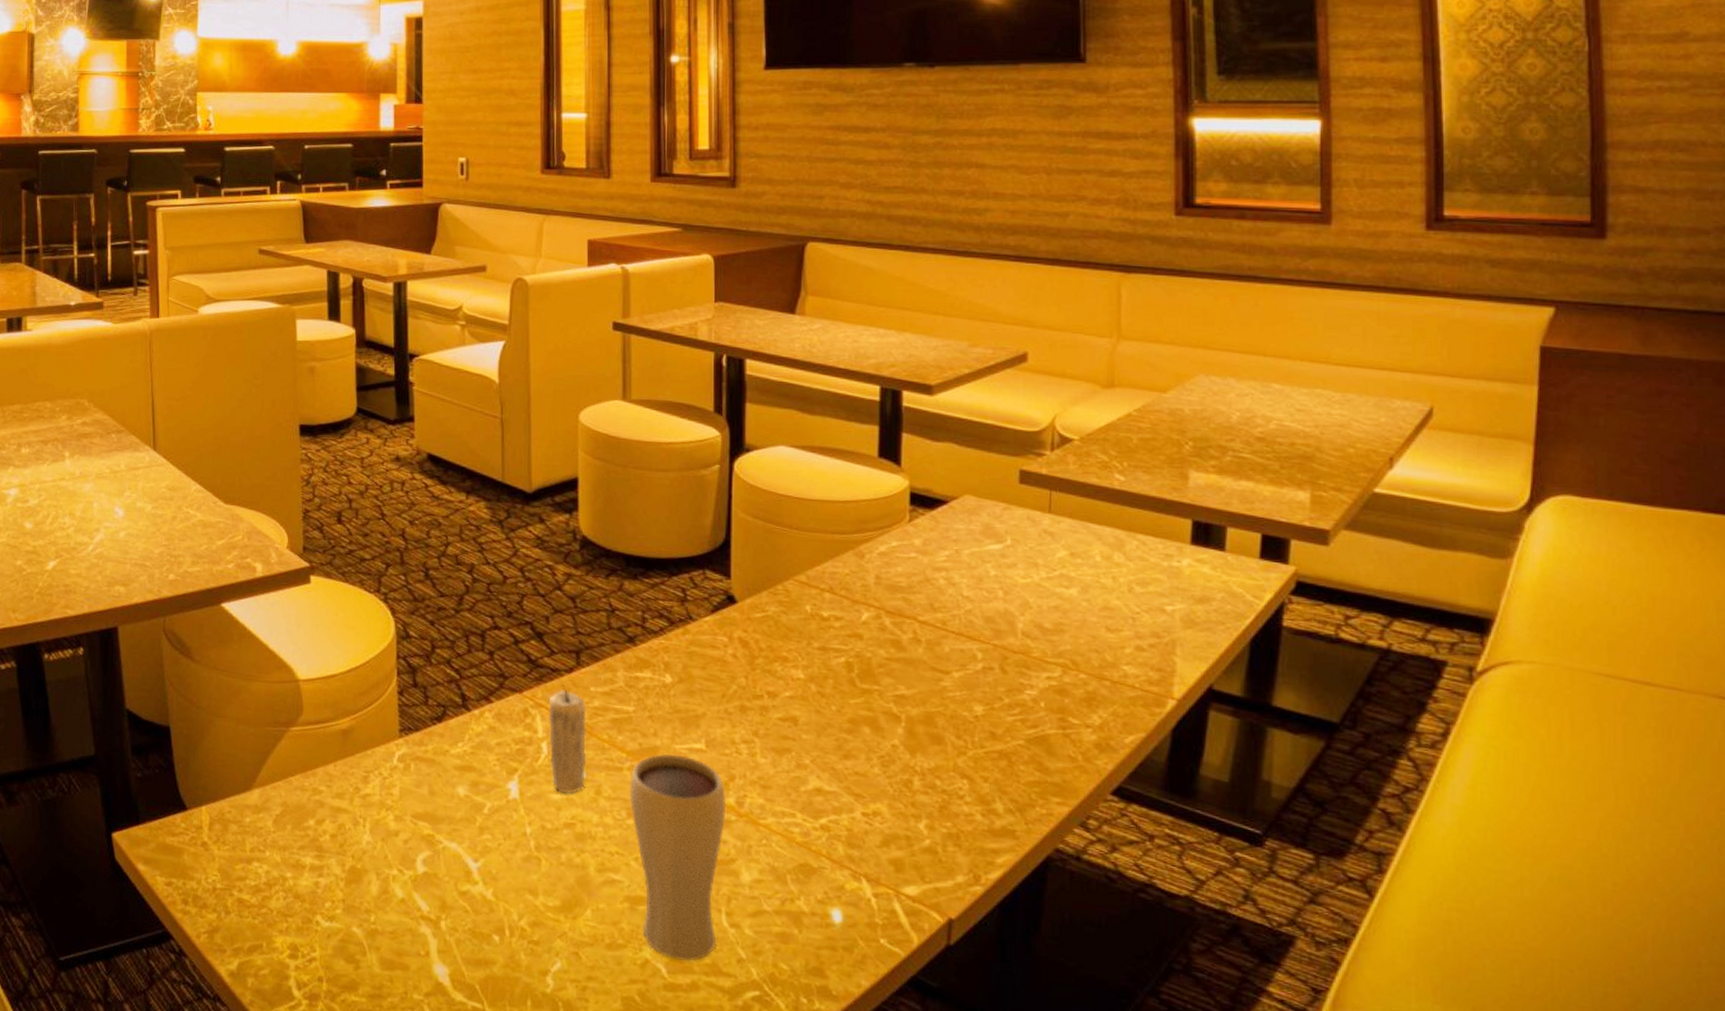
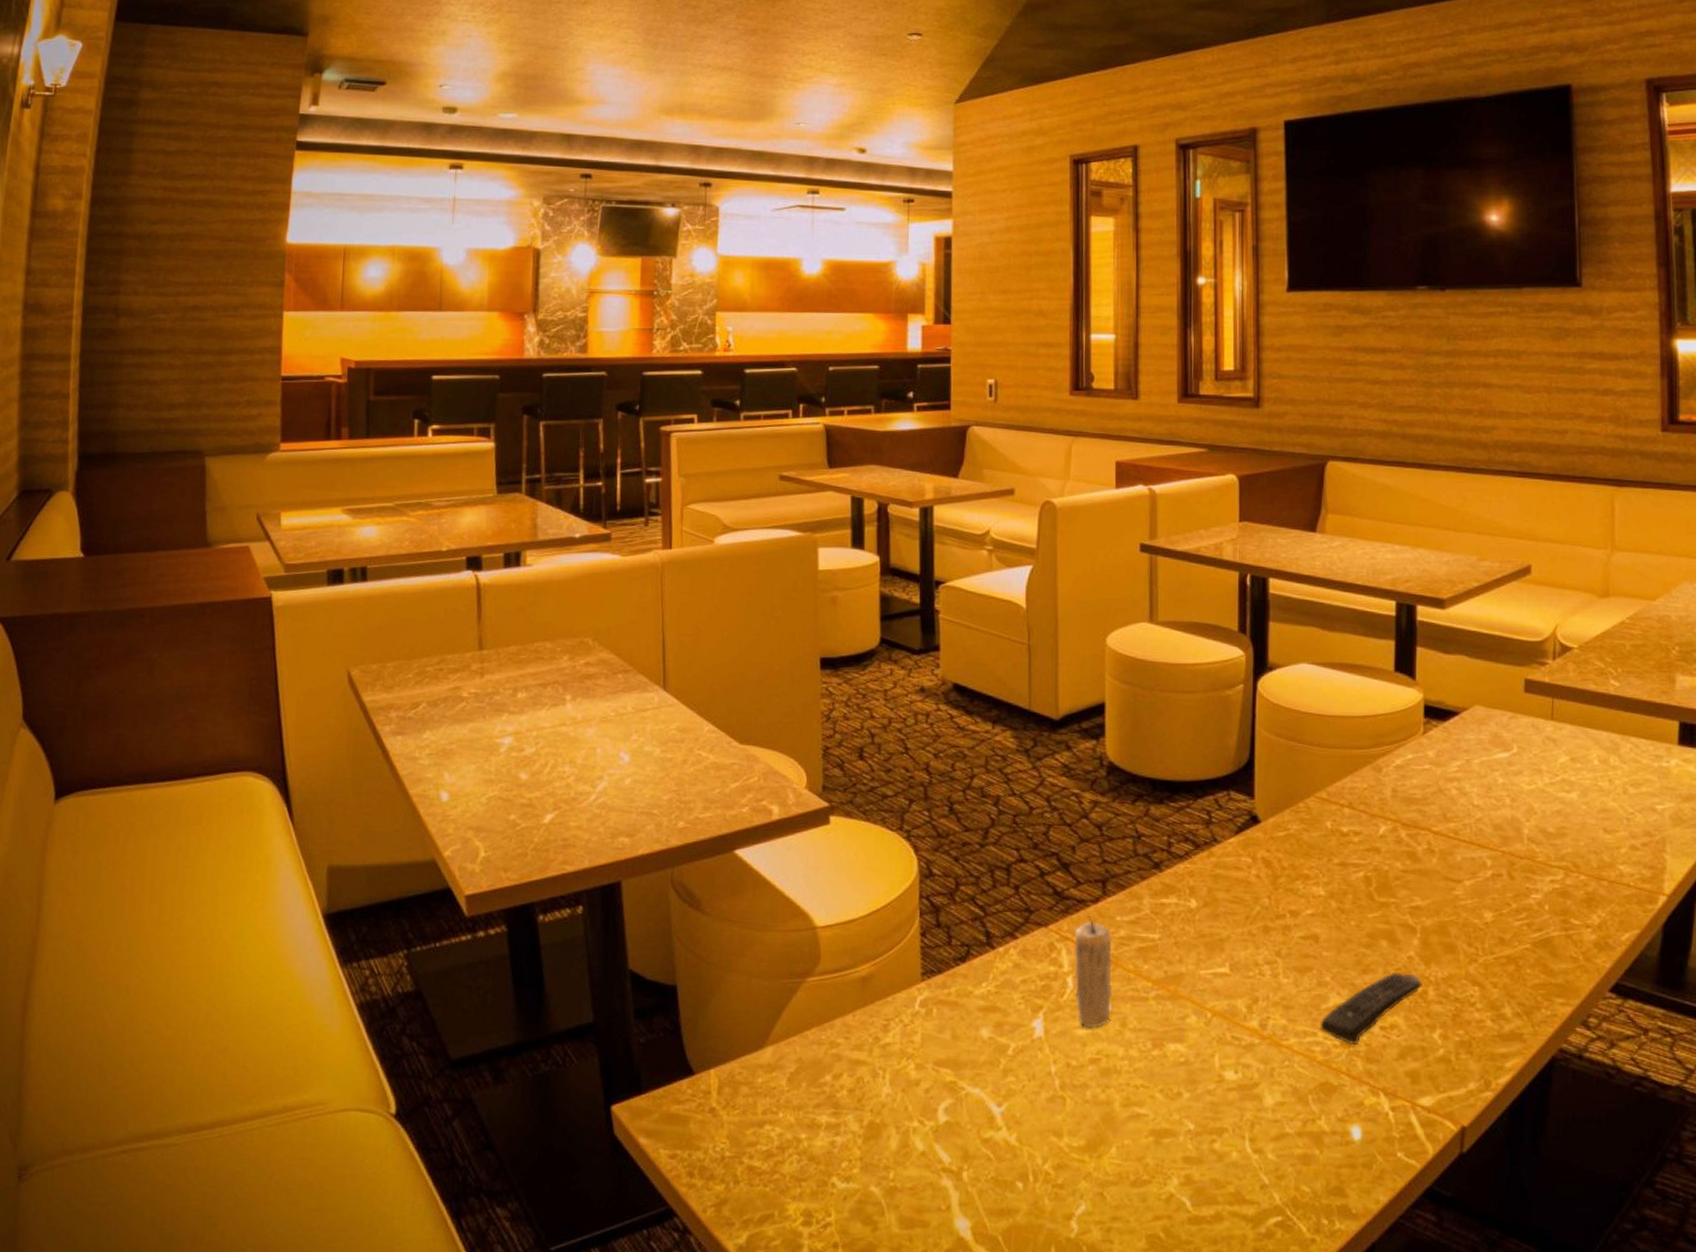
drinking glass: present [629,754,726,961] -> none [1154,980,1250,1192]
remote control: none [798,760,907,830] -> present [1319,973,1422,1046]

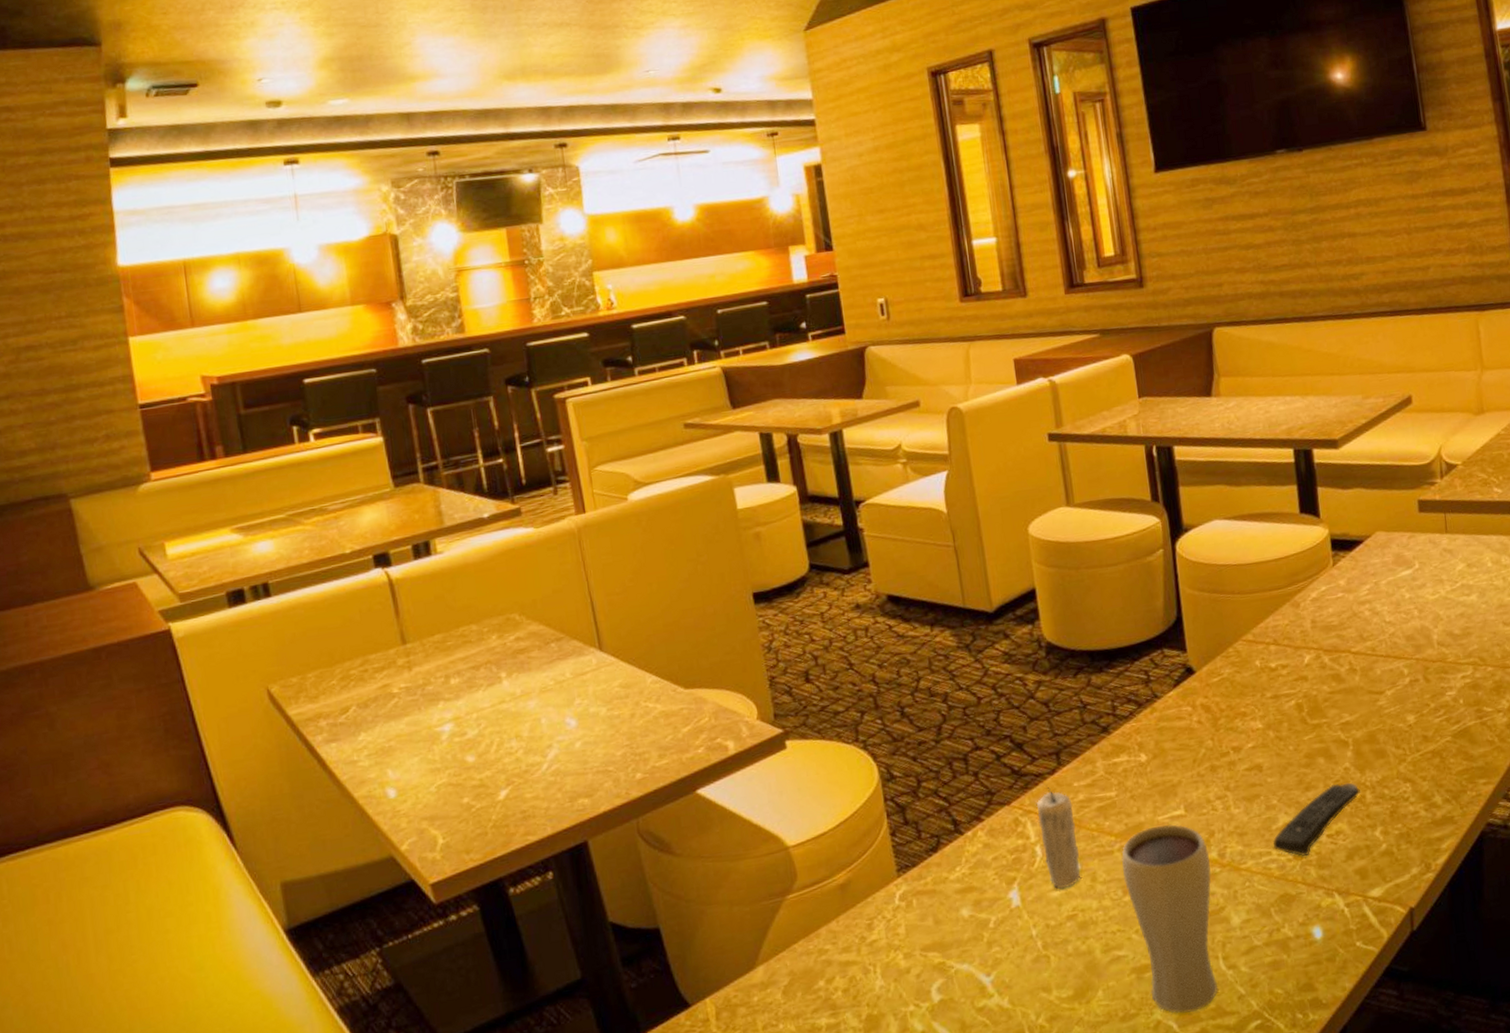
drinking glass: none [1154,980,1250,1192] -> present [1121,825,1219,1014]

